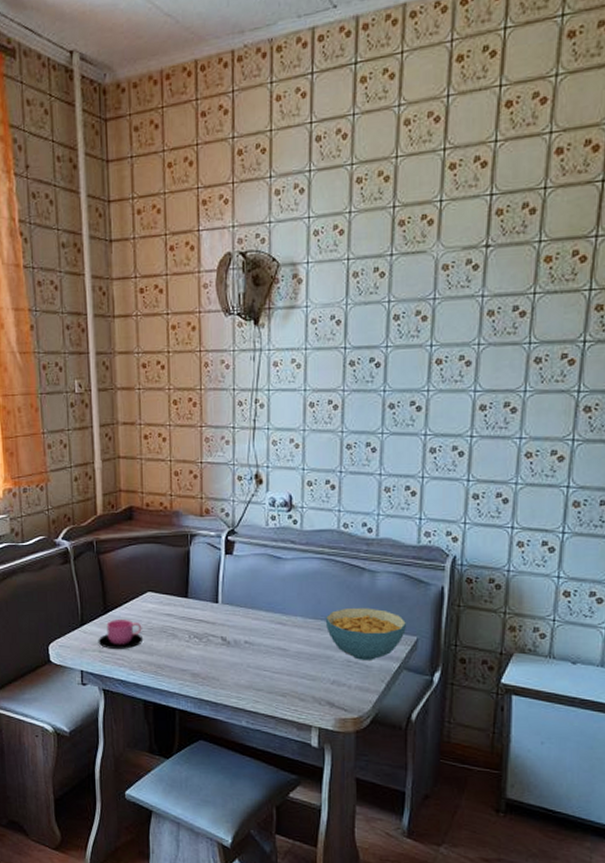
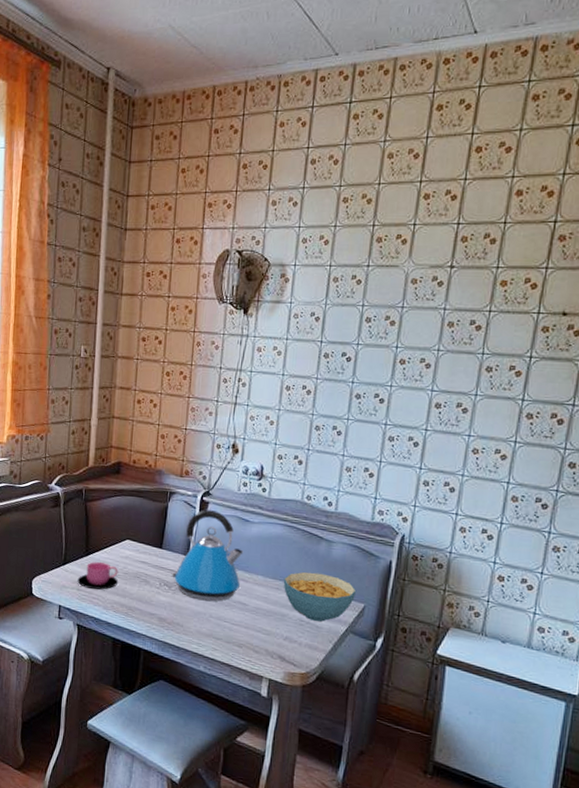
kettle: none [200,550,278,650] -> present [171,510,244,602]

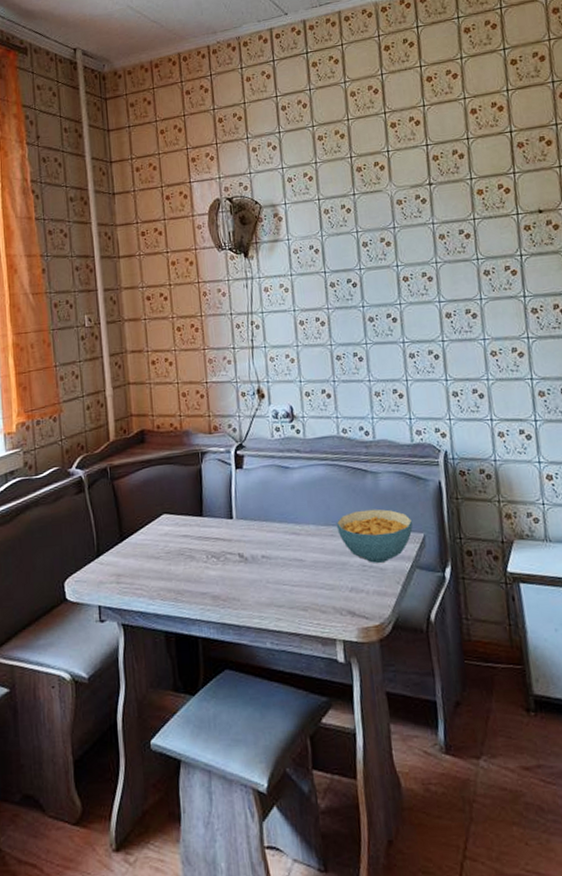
cup: present [77,561,119,590] -> none [115,545,162,579]
kettle: present [171,510,244,602] -> none [217,463,292,566]

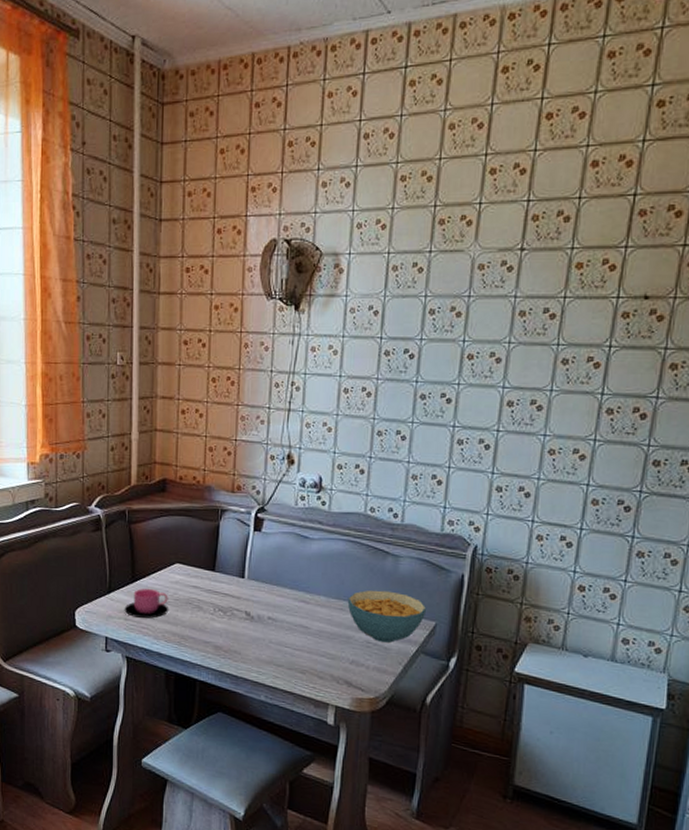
cup: none [115,545,162,579] -> present [124,588,169,619]

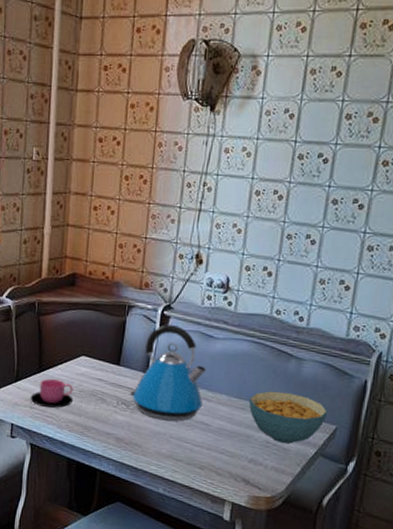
kettle: none [225,527,303,626] -> present [129,324,207,421]

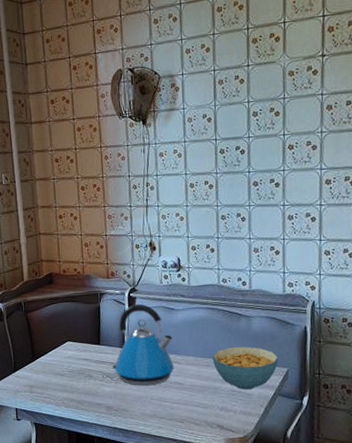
cup: present [30,378,74,408] -> none [28,364,66,389]

